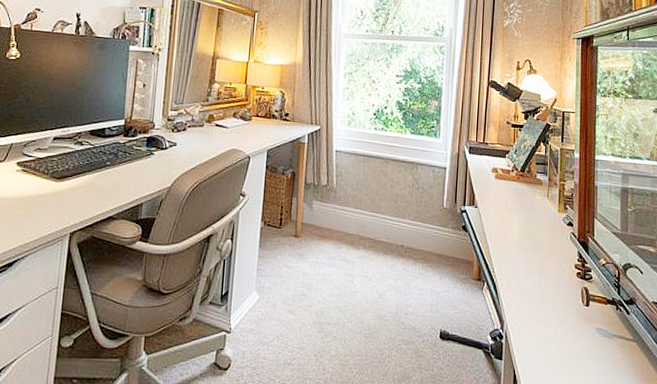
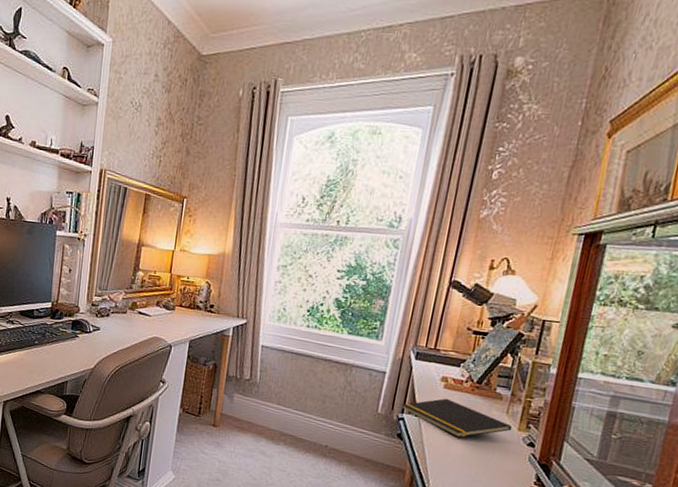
notepad: none [462,188,554,225] -> present [401,398,513,438]

